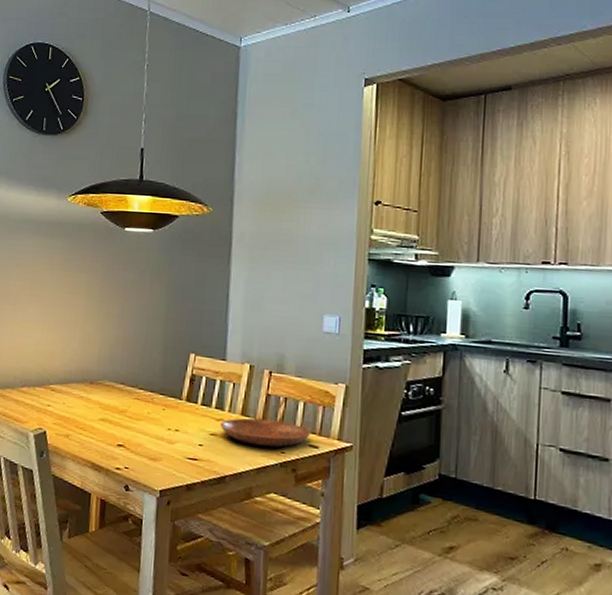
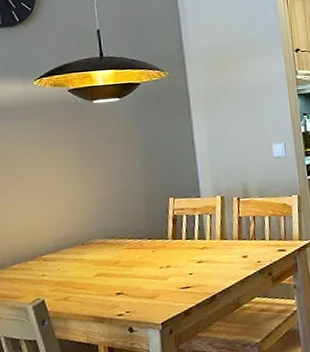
bowl: present [220,418,311,448] -> none [204,236,278,262]

